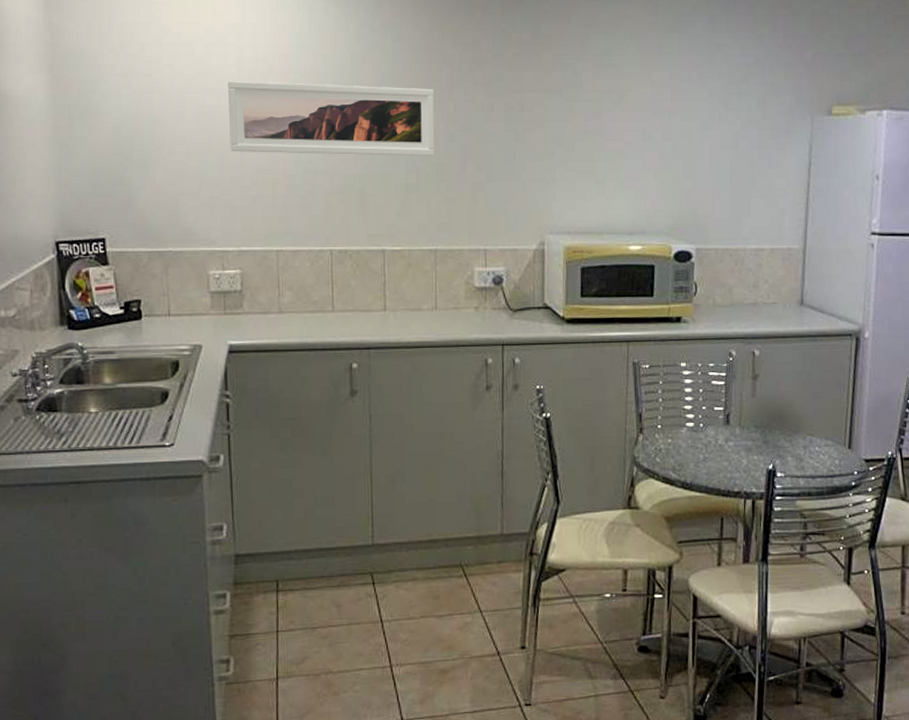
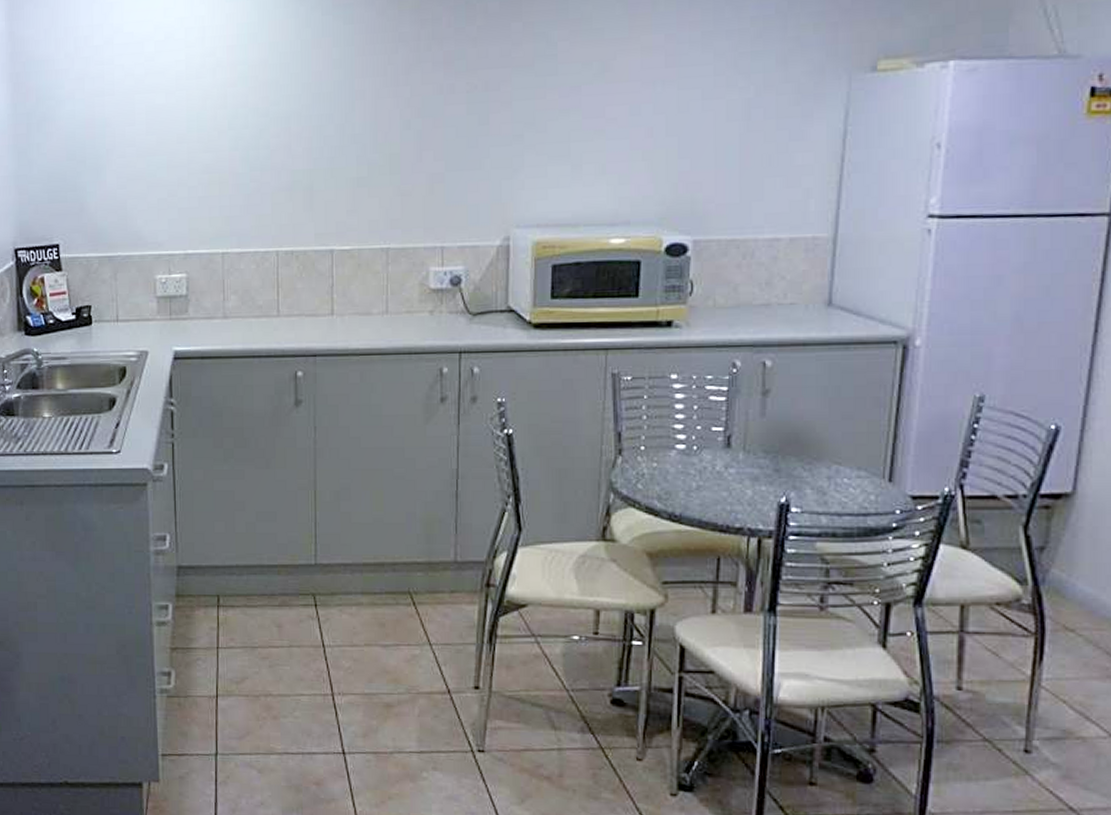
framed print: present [228,81,435,157] -> none [177,72,389,152]

